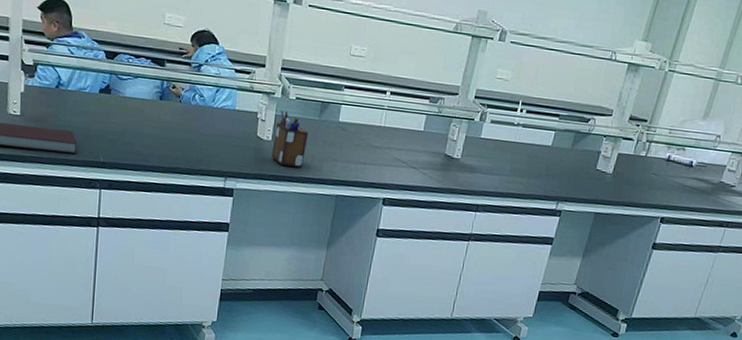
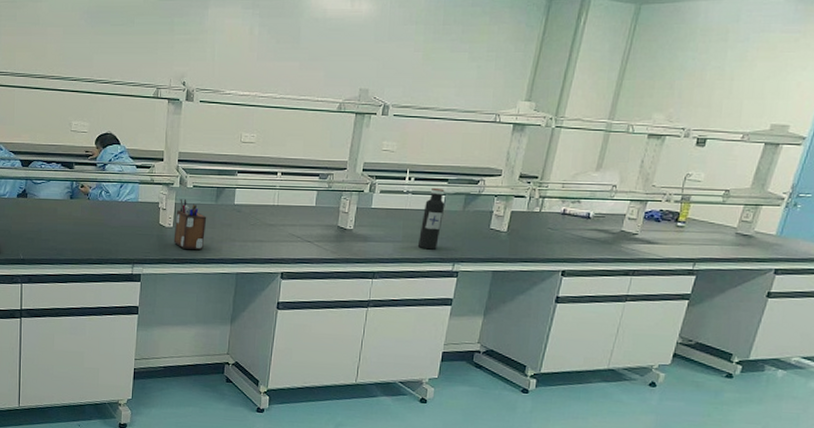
water bottle: none [523,122,556,187] -> present [417,187,445,250]

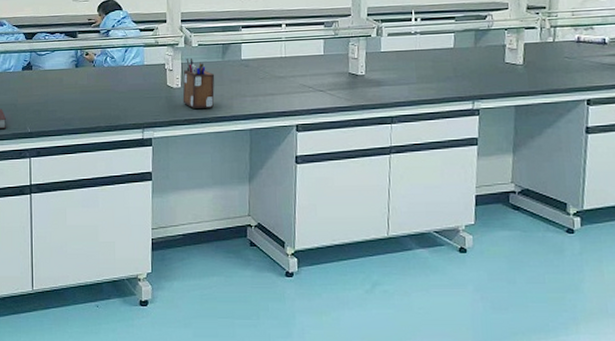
water bottle: present [417,187,445,250] -> none [433,26,456,89]

